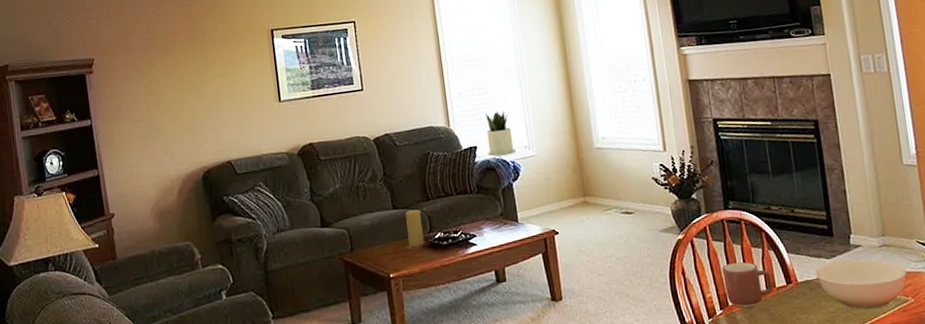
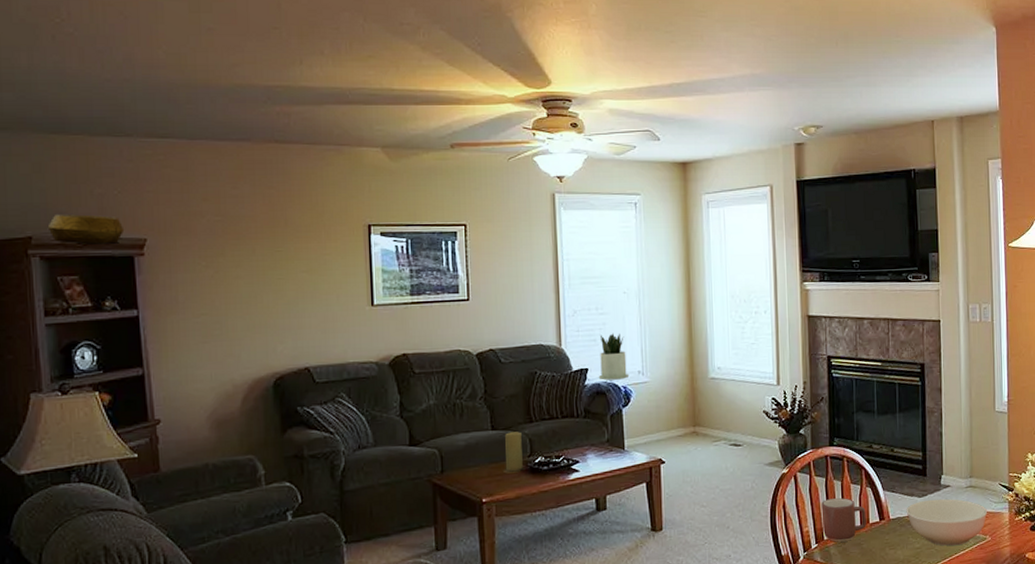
decorative bowl: none [19,42,77,68] -> present [47,214,125,244]

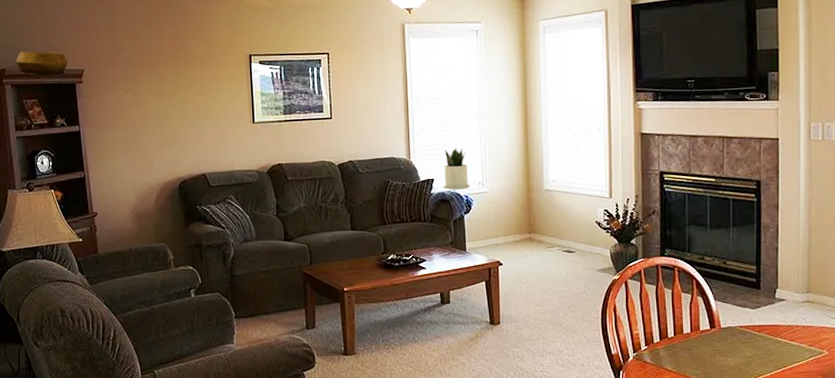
candle: present [502,431,526,474] -> none [360,232,380,268]
mug: present [821,498,866,542] -> none [651,305,697,346]
bowl: present [906,498,988,546] -> none [738,311,826,358]

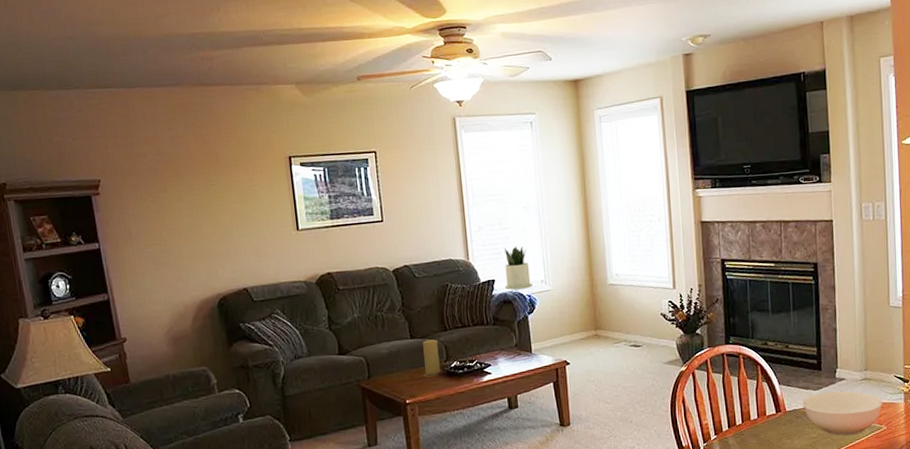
decorative bowl: present [15,51,69,75] -> none [17,161,82,188]
candle: none [360,232,380,268] -> present [422,339,443,377]
bowl: none [738,311,826,358] -> present [802,391,883,436]

